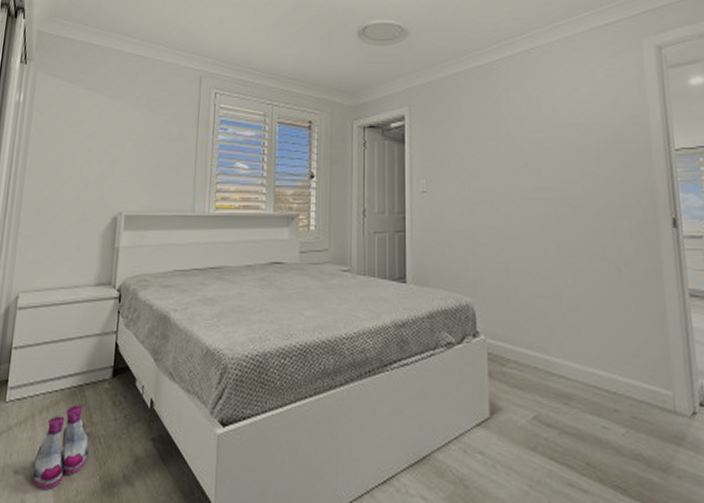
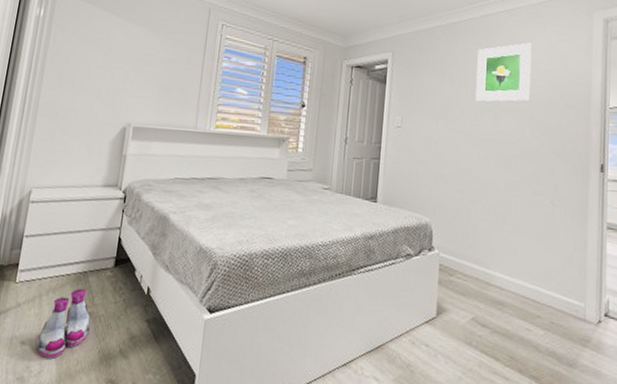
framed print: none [509,81,576,155] -> present [475,42,532,102]

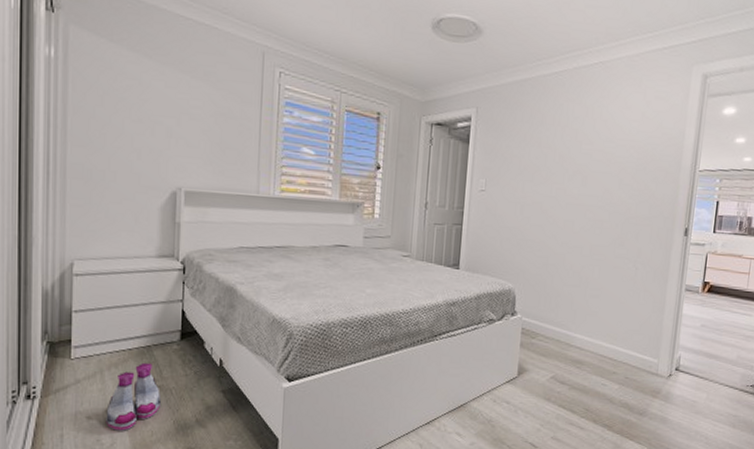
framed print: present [475,42,532,102] -> none [564,99,626,164]

